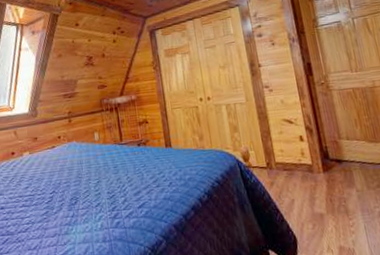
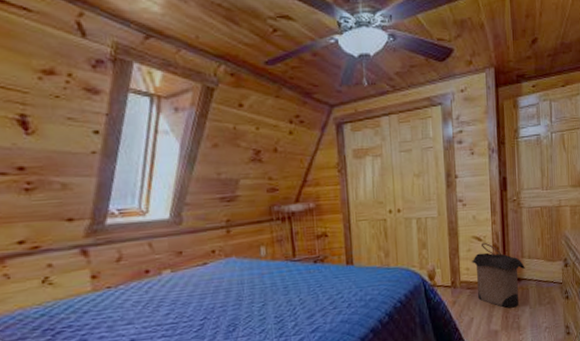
laundry hamper: none [285,125,344,191] -> present [472,242,525,308]

